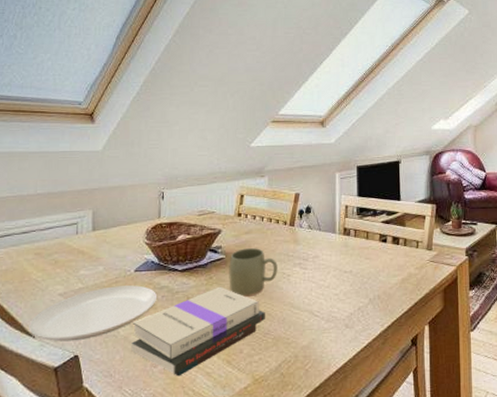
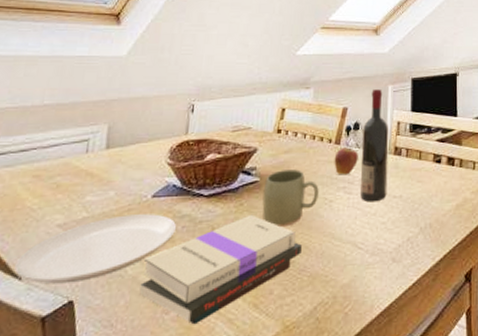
fruit: none [290,226,311,253] -> present [334,144,358,175]
wine bottle: none [313,177,339,276] -> present [360,89,389,201]

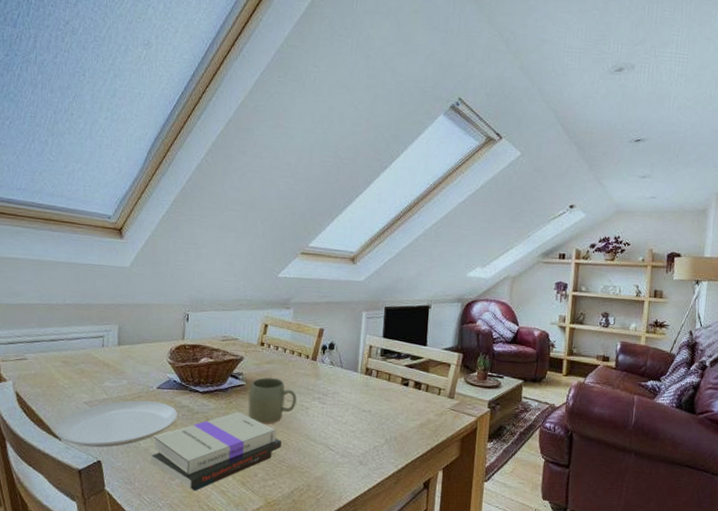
fruit: present [334,144,358,175] -> none [310,362,333,388]
wine bottle: present [360,89,389,201] -> none [333,314,362,413]

